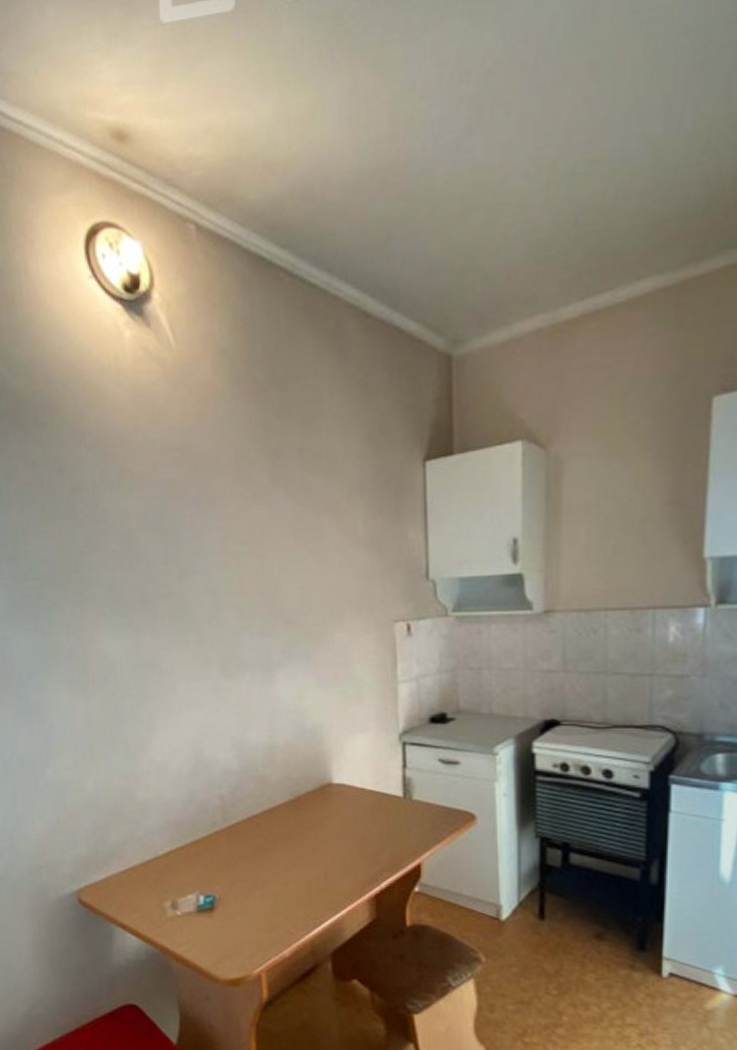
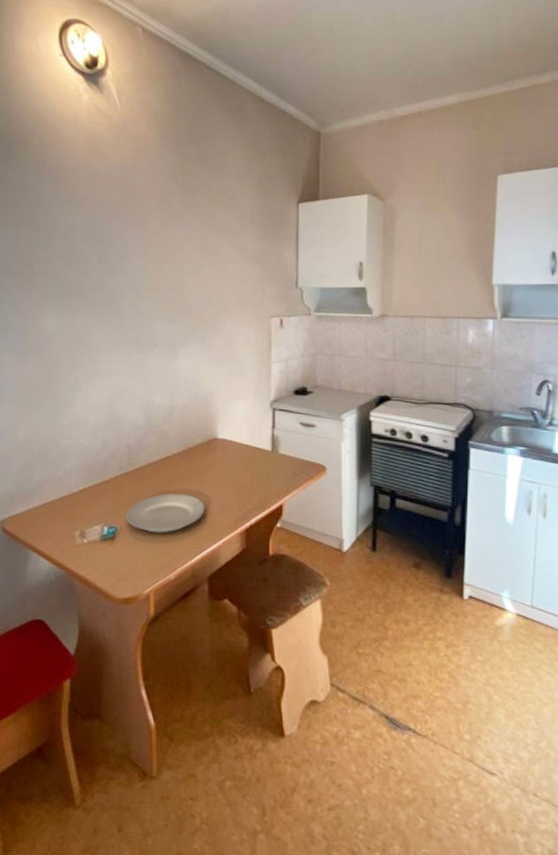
plate: none [225,853,323,903] -> present [126,493,206,534]

